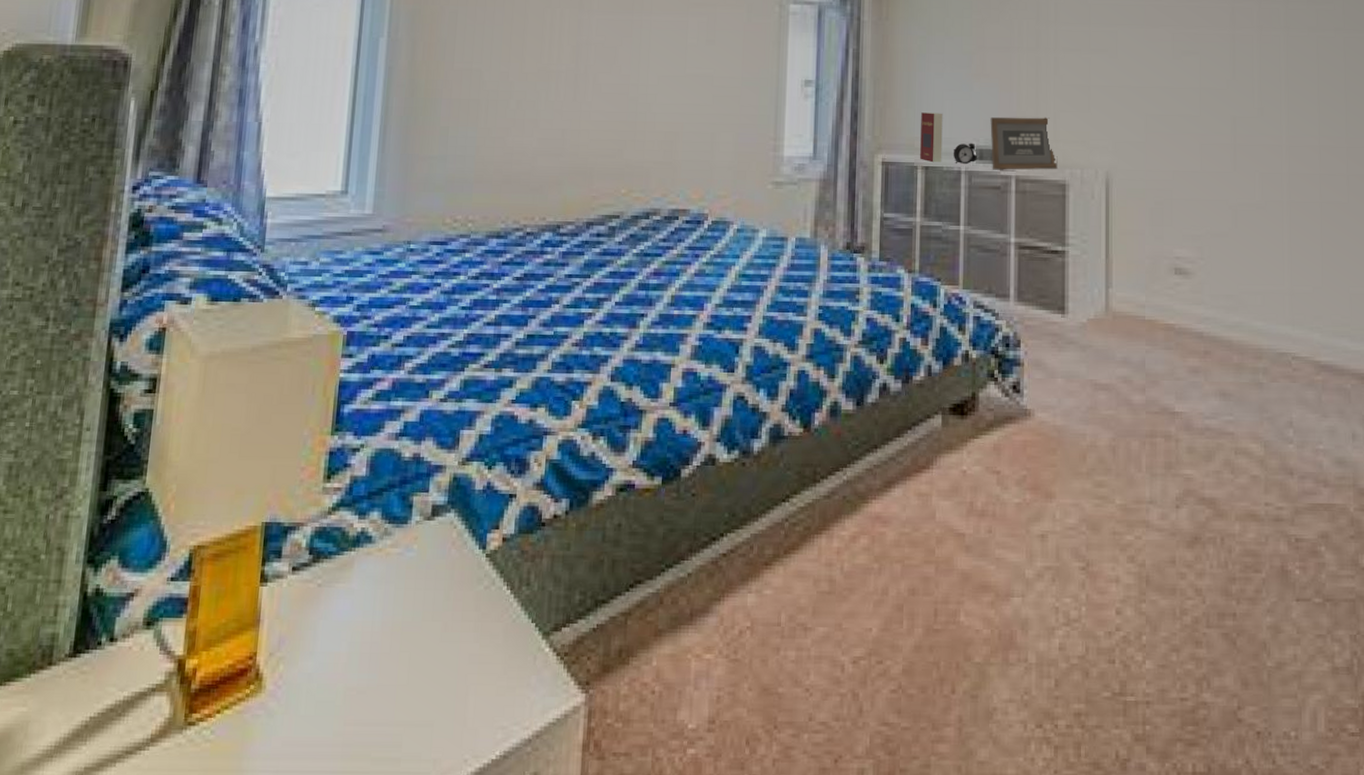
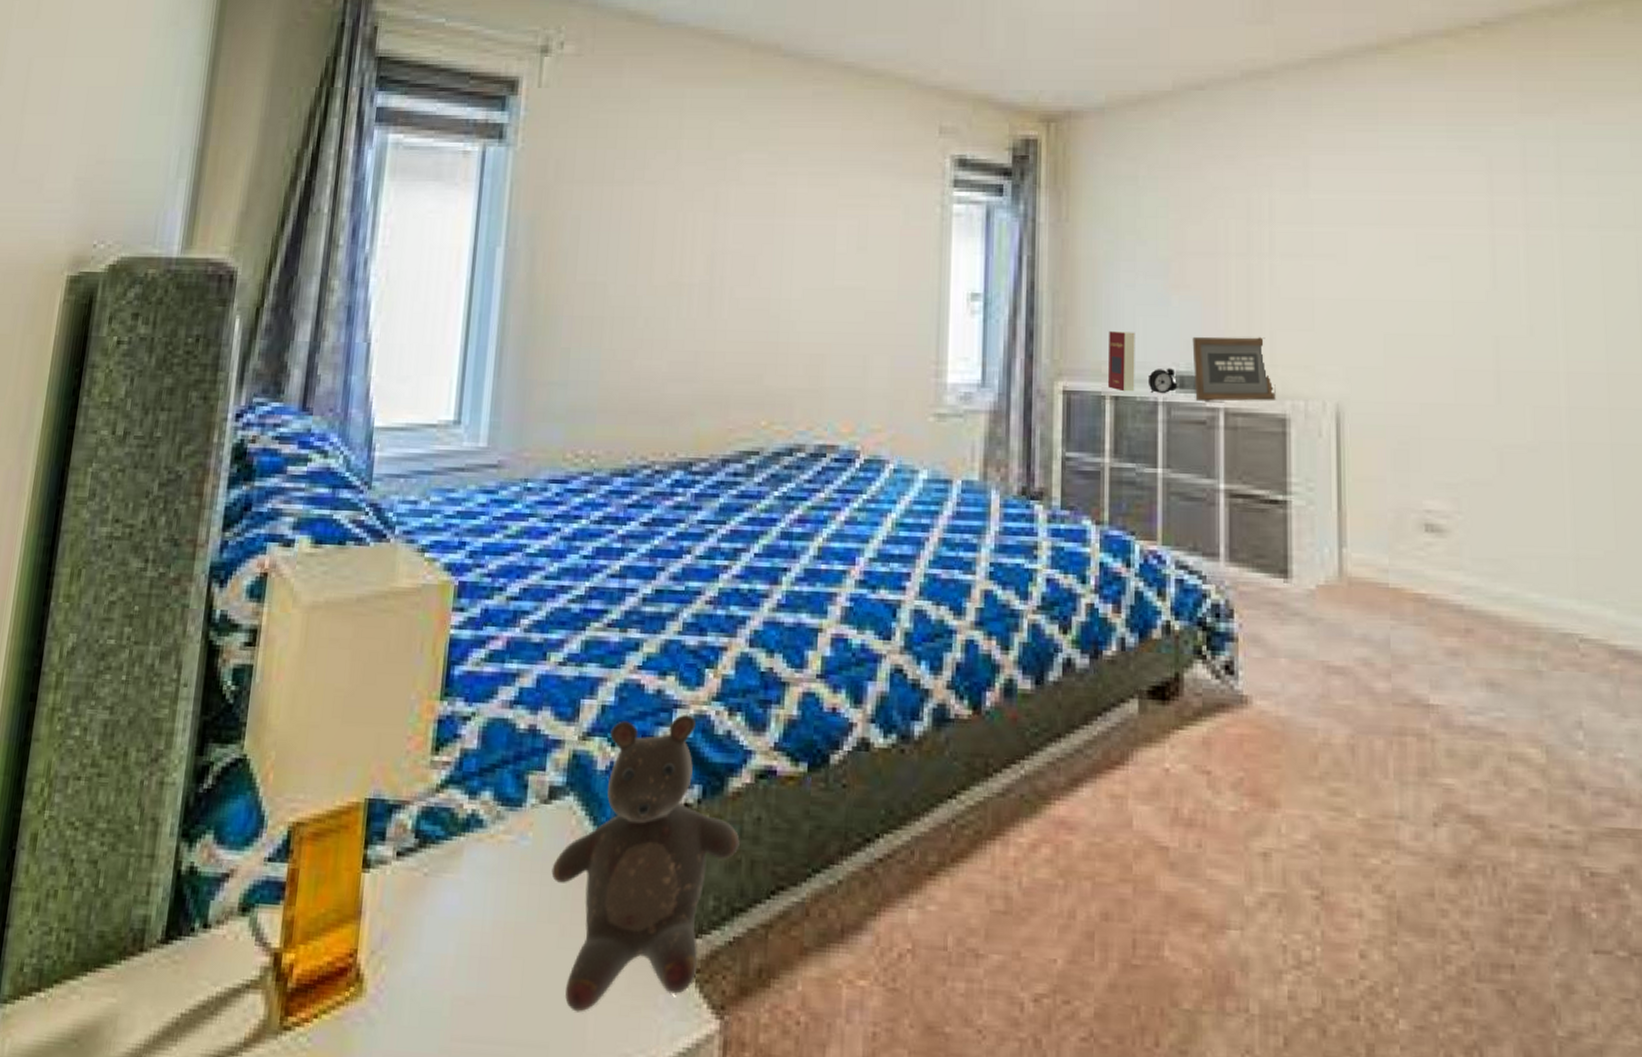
stuffed bear: none [434,440,603,694] -> present [551,715,740,1012]

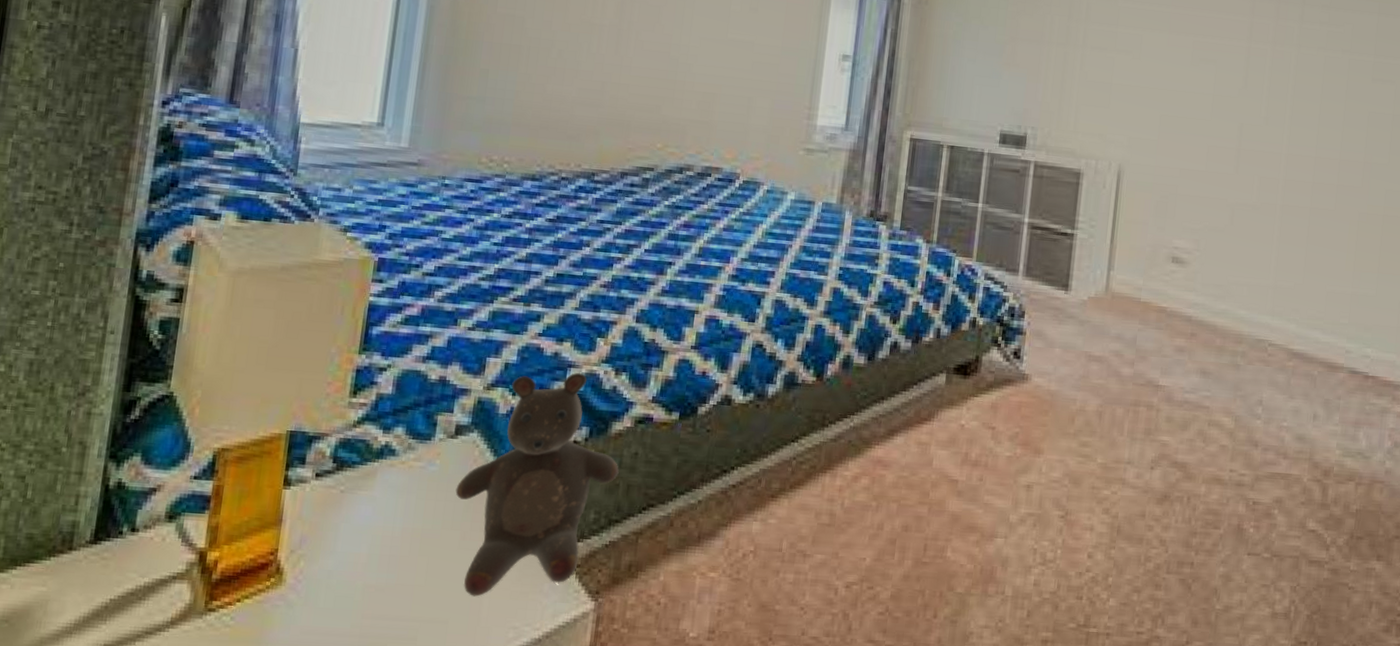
book: present [1108,331,1135,392] -> none [946,95,972,144]
alarm clock: present [1147,368,1177,394] -> none [978,127,1000,147]
picture frame: present [1192,336,1276,402] -> none [1013,105,1075,159]

